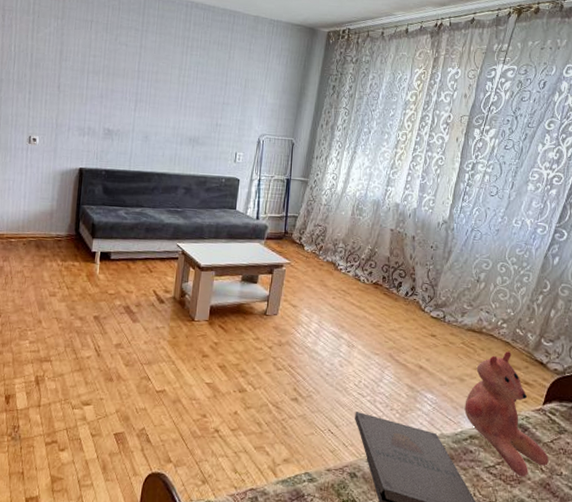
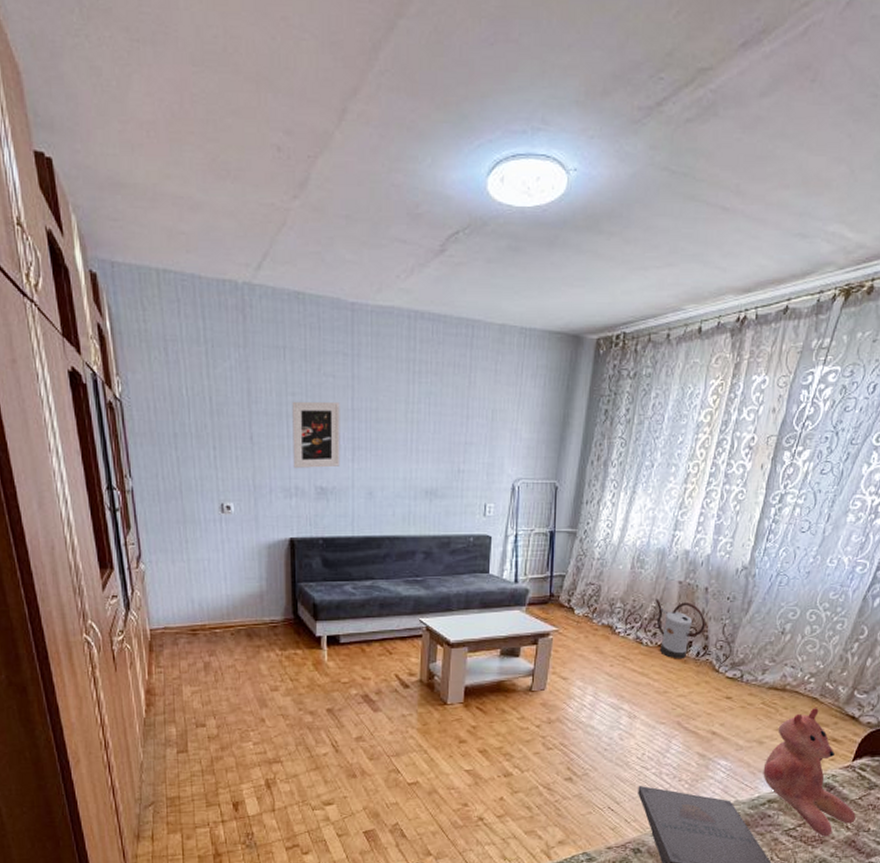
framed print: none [88,61,129,115] -> present [292,401,341,468]
watering can: none [371,242,413,297] -> present [655,598,706,659]

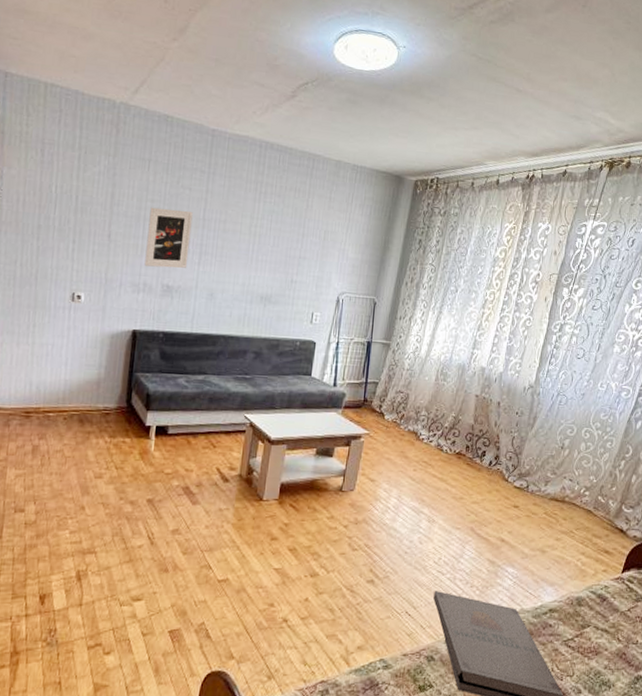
watering can: present [655,598,706,659] -> none [455,409,498,468]
teddy bear: present [763,708,856,837] -> none [545,520,626,648]

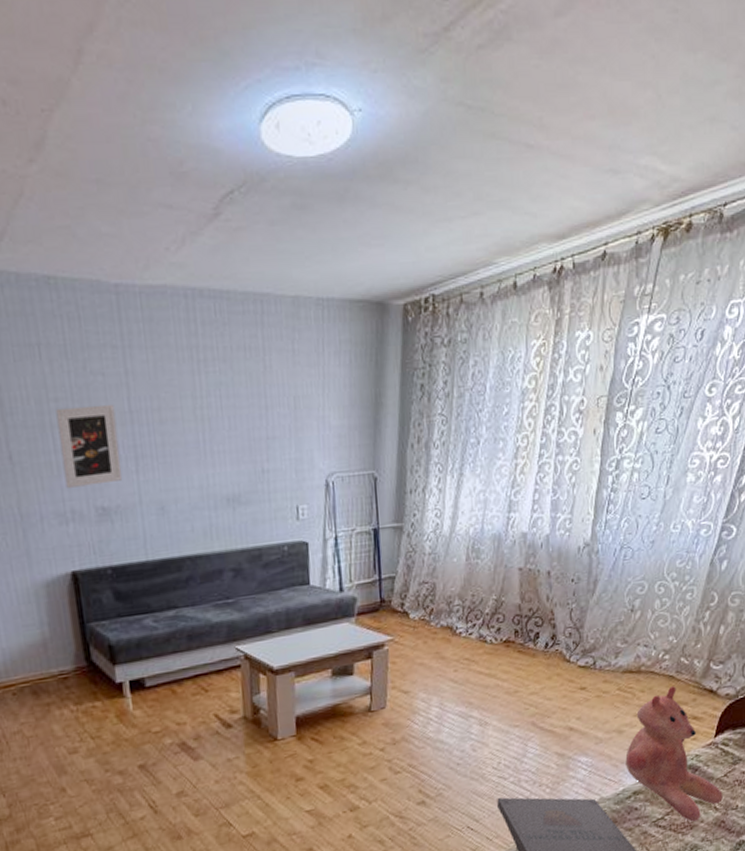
teddy bear: none [545,520,626,648] -> present [625,686,723,822]

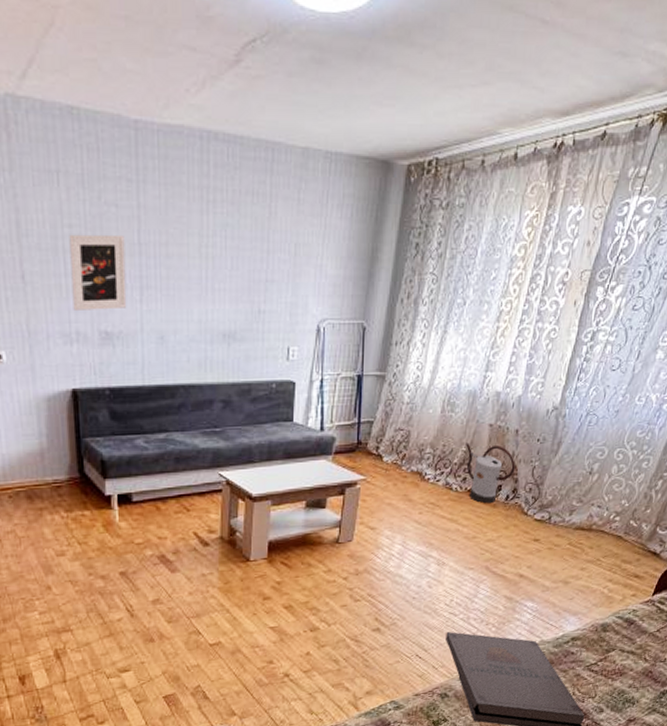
watering can: none [496,590,552,654] -> present [466,442,516,504]
teddy bear: present [625,686,723,822] -> none [567,546,654,670]

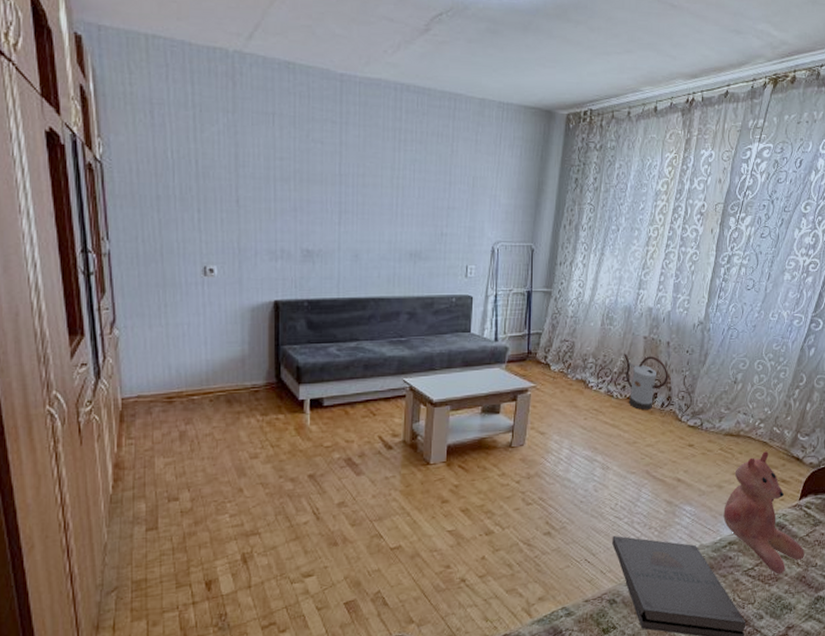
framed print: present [69,234,127,310] -> none [280,166,328,231]
teddy bear: none [567,546,654,670] -> present [723,451,804,575]

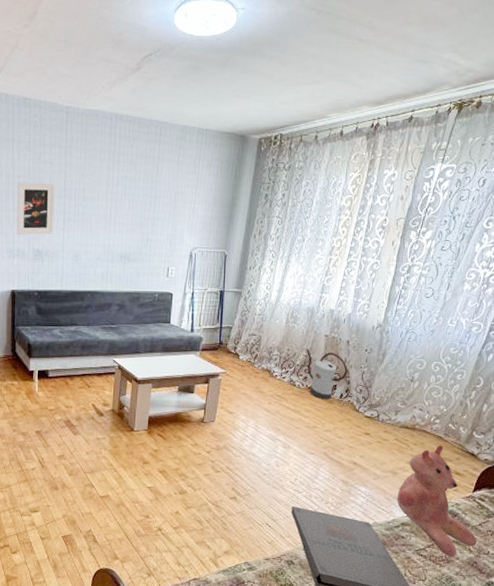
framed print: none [280,166,328,231] -> present [16,182,55,235]

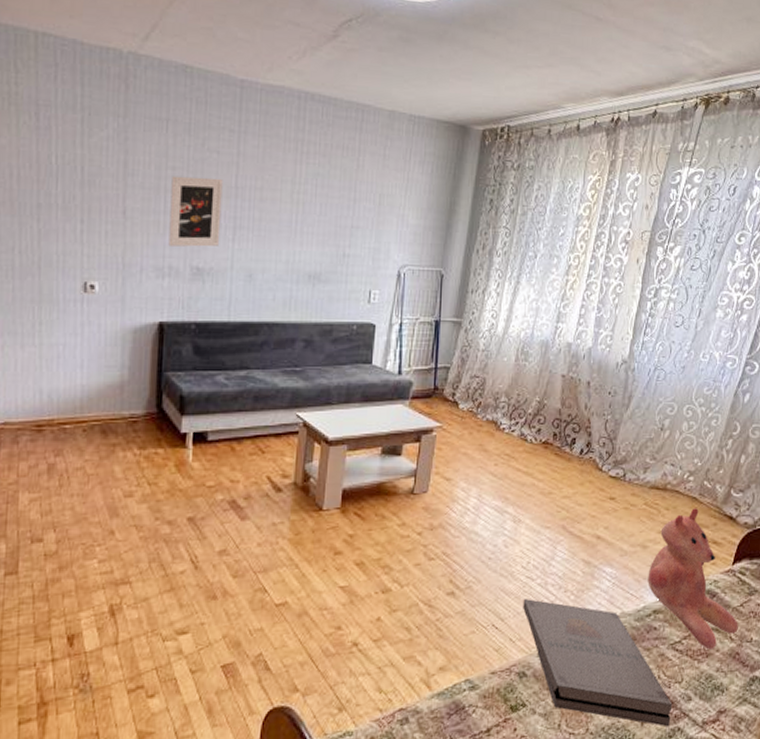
watering can: present [306,348,348,400] -> none [539,393,588,458]

